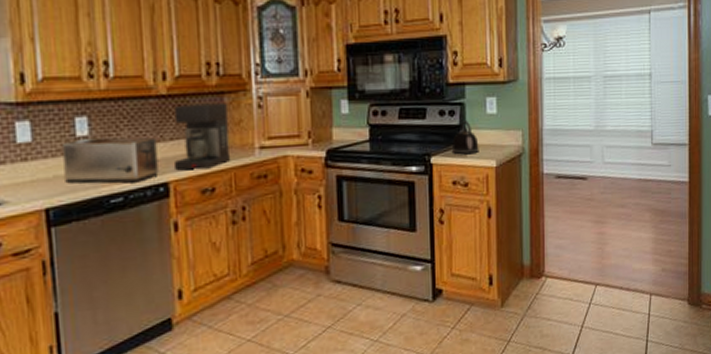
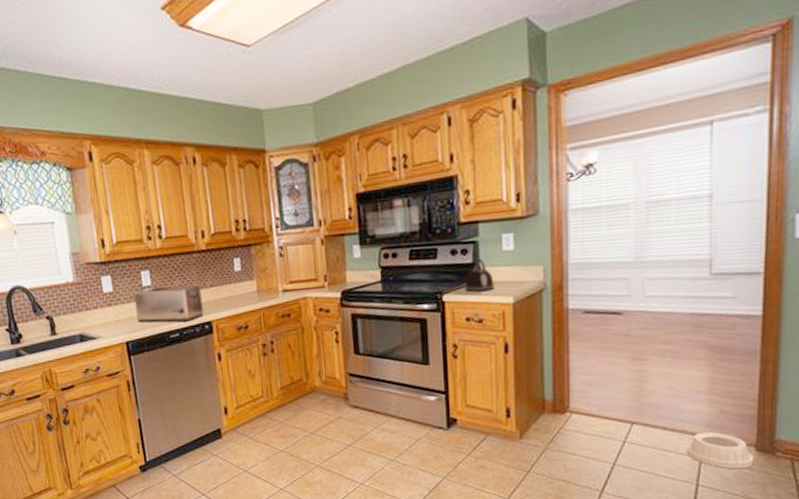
coffee maker: present [174,102,231,171] -> none [212,253,260,312]
pet bowl: none [639,289,687,324] -> present [687,431,754,470]

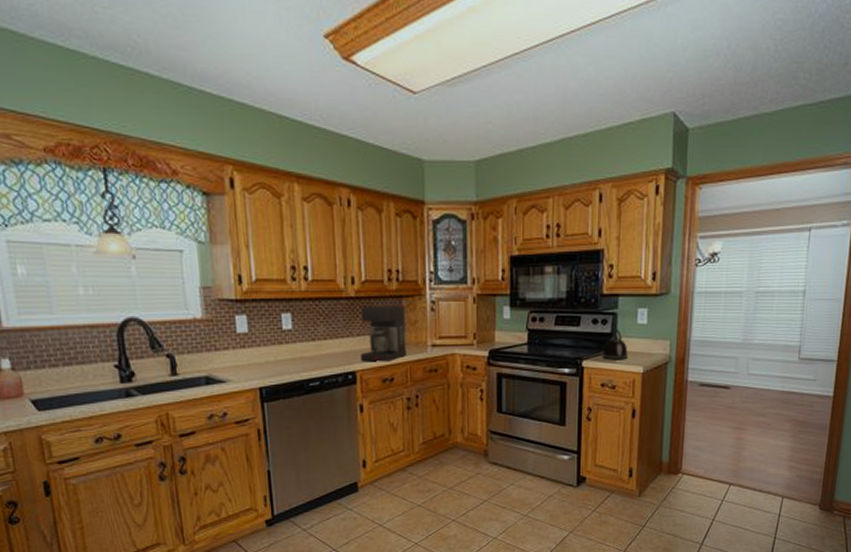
toaster: present [134,285,204,323] -> none [272,332,348,370]
coffee maker: none [212,253,260,312] -> present [360,305,408,362]
pet bowl: present [687,431,754,470] -> none [769,493,818,525]

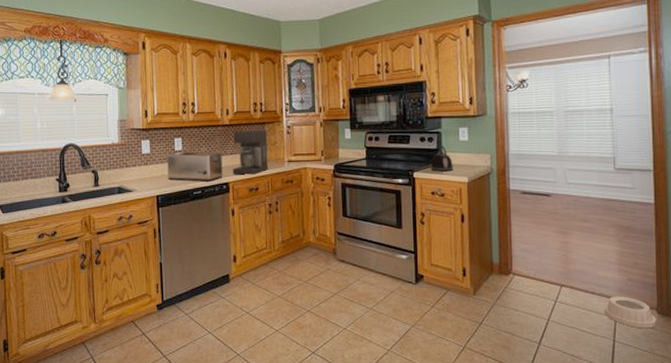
toaster: none [272,332,348,370] -> present [167,151,223,182]
pet bowl: none [769,493,818,525] -> present [605,296,657,329]

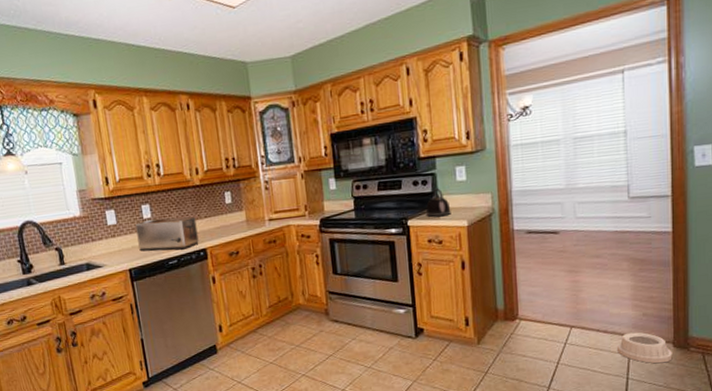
coffee maker: present [233,130,269,175] -> none [205,187,249,240]

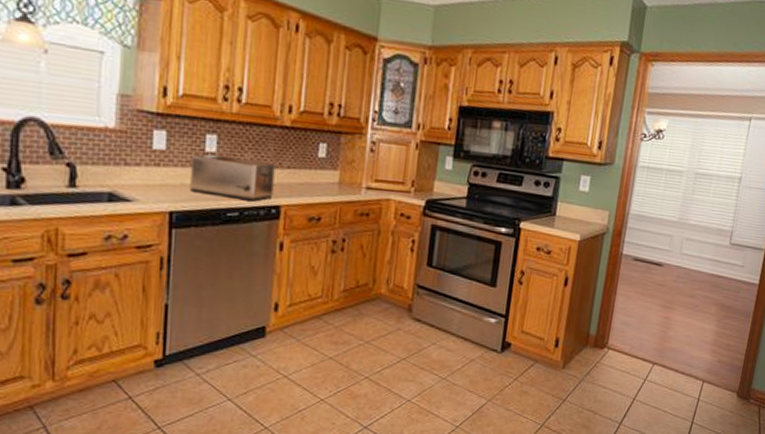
kettle: present [425,188,451,218] -> none [540,193,568,226]
pet bowl: present [617,332,673,364] -> none [689,377,735,411]

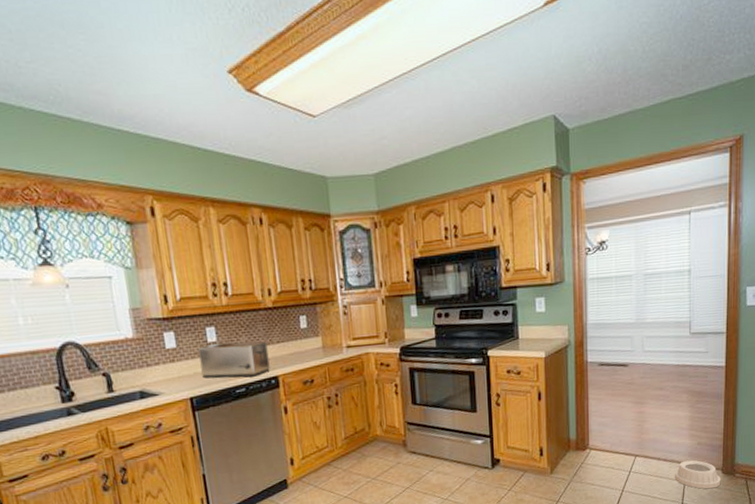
pet bowl: none [689,377,735,411] -> present [675,460,721,489]

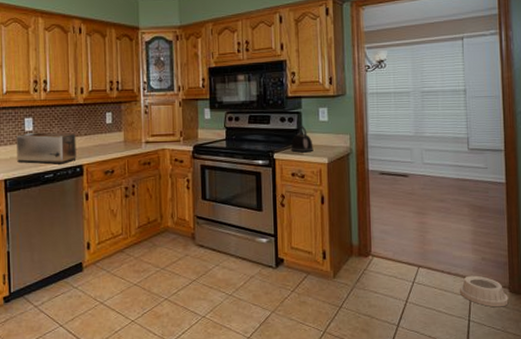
kettle: none [505,319,530,348] -> present [290,126,314,153]

